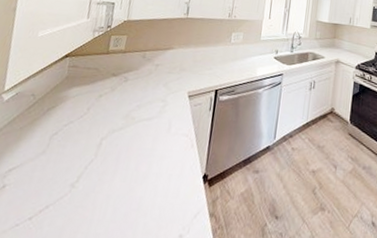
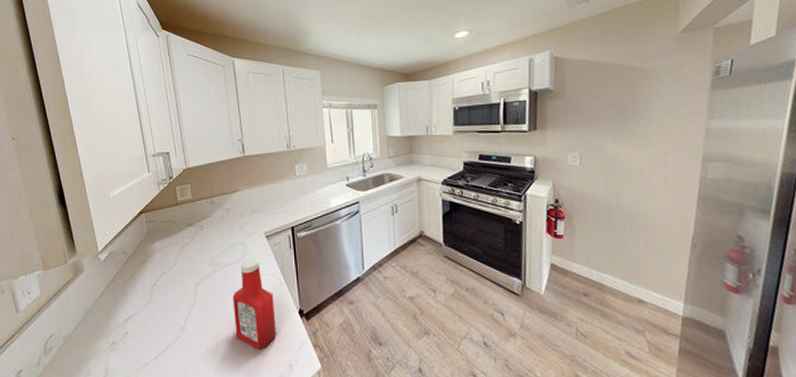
ketchup bottle: none [130,115,182,216] -> present [232,257,277,350]

